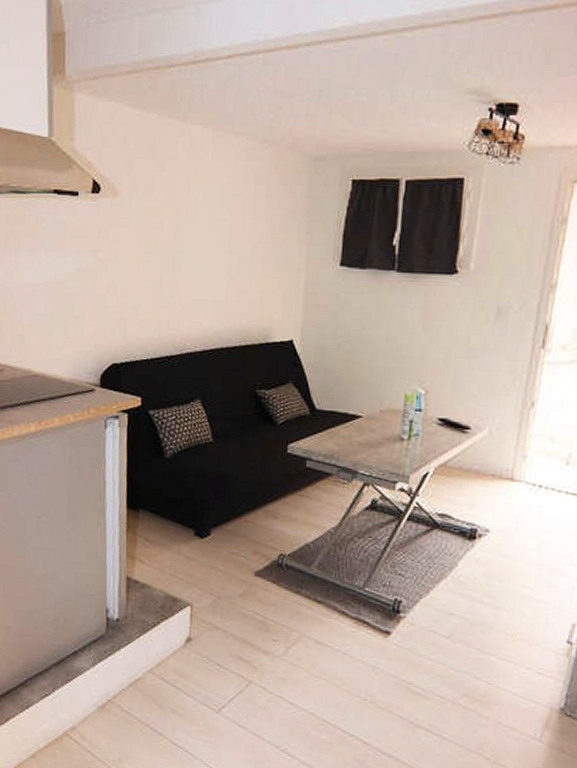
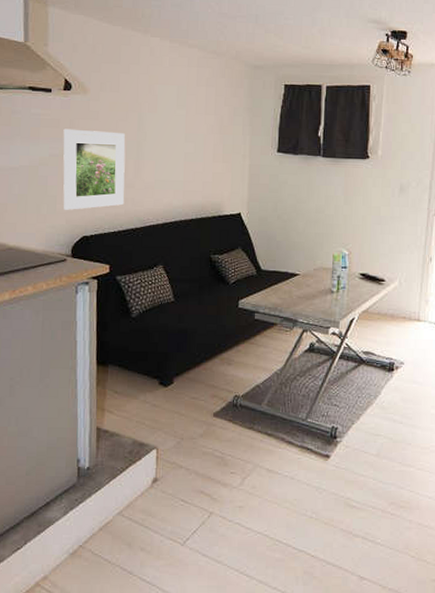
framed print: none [91,238,160,334] -> present [63,128,126,210]

